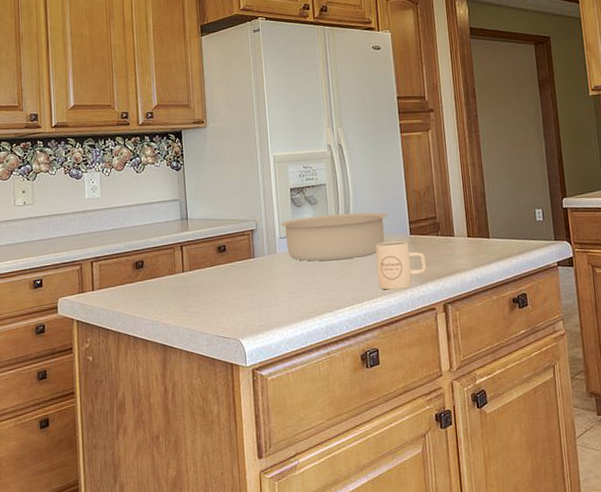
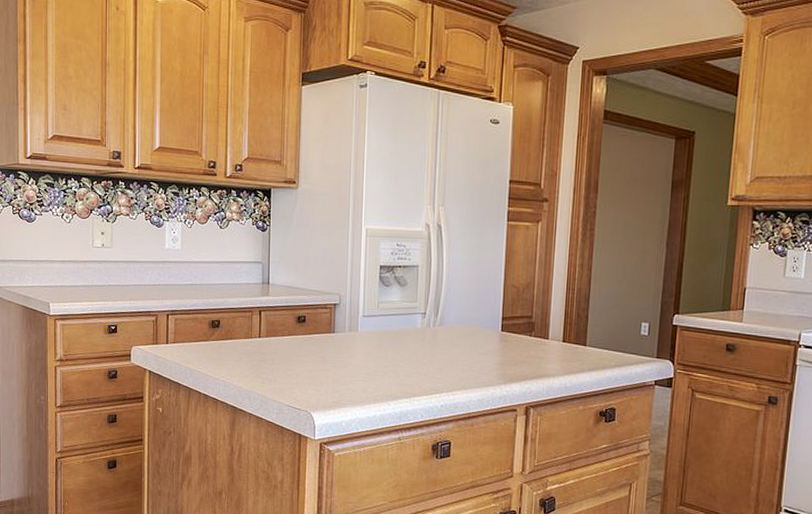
bowl: present [281,212,387,261] -> none [366,298,479,348]
mug: present [375,240,427,291] -> none [460,334,515,386]

